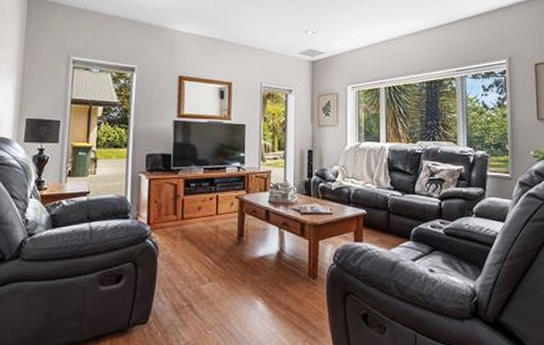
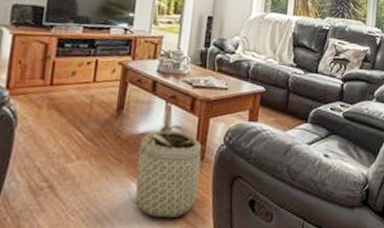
basket: none [253,248,325,332] -> present [127,125,211,218]

